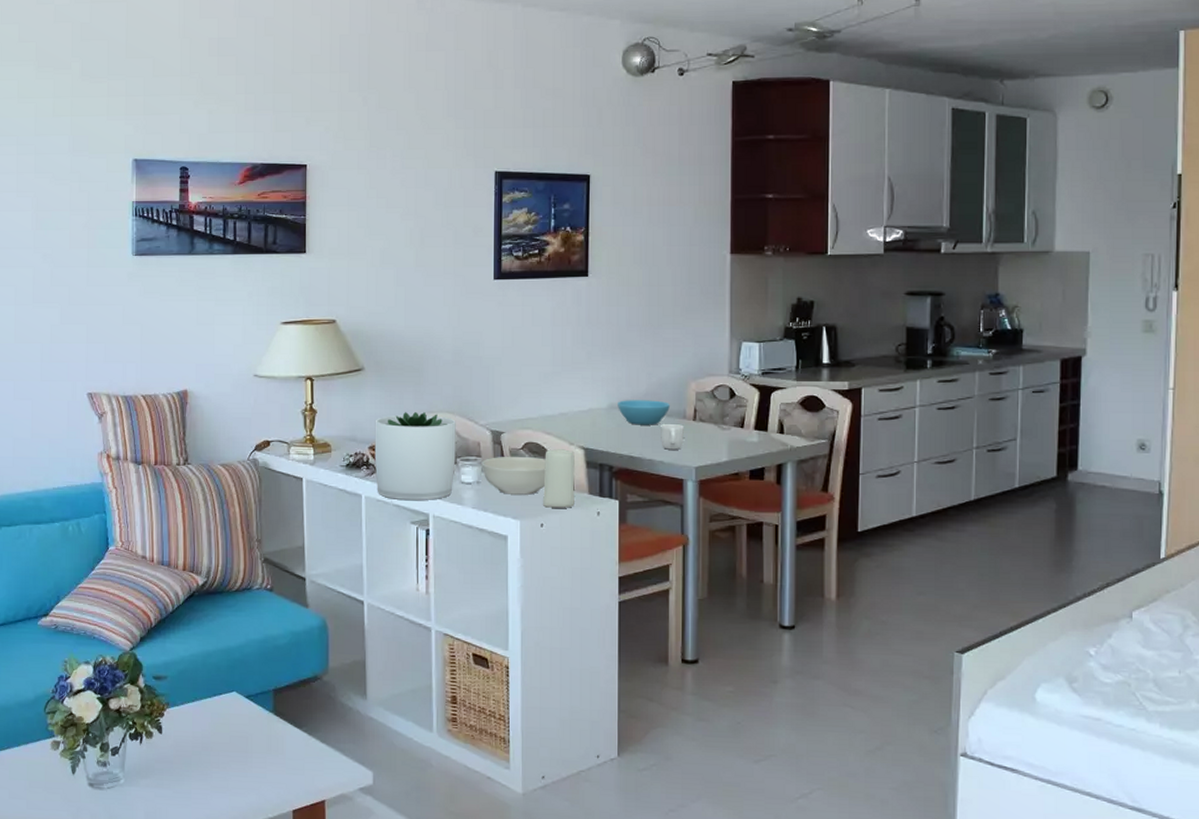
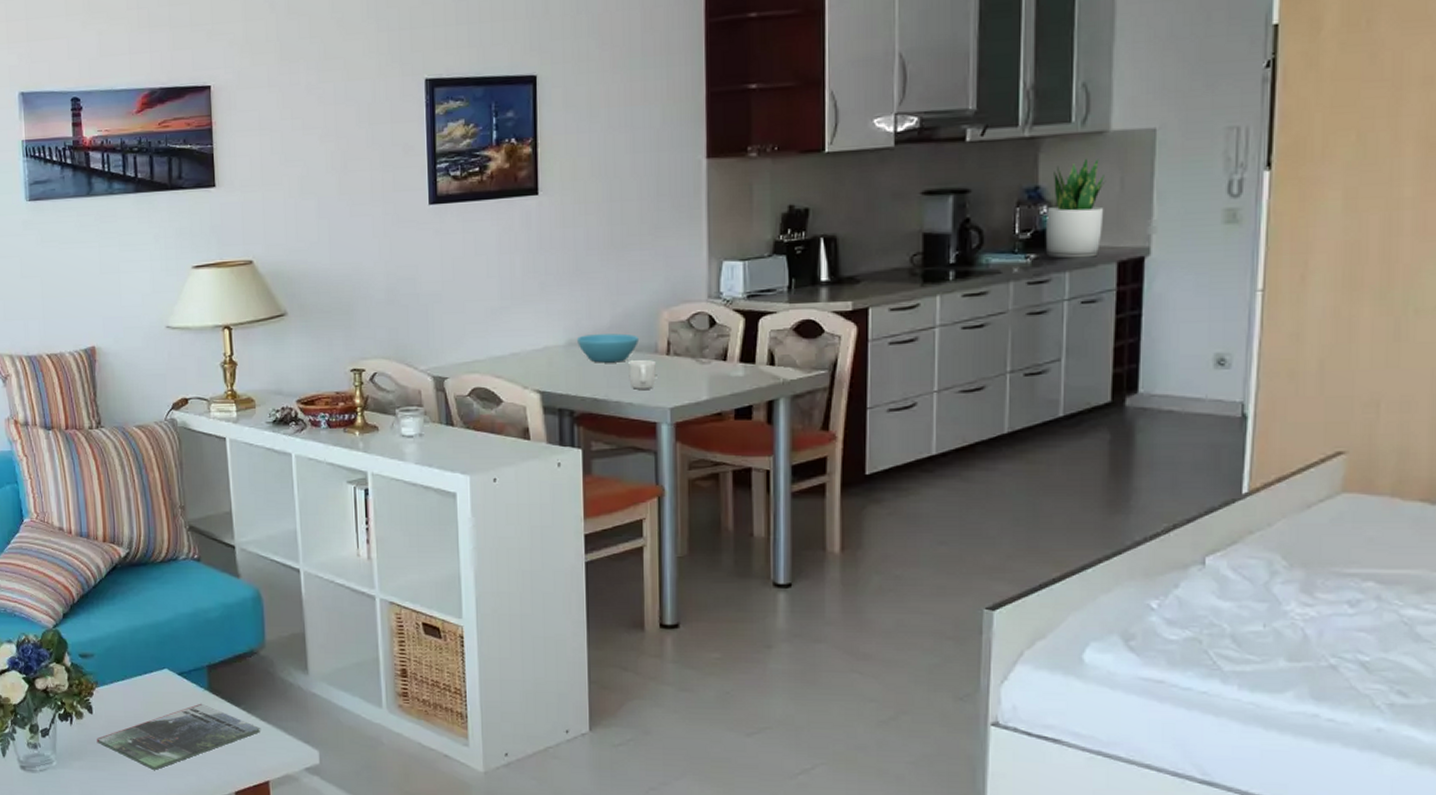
magazine: none [164,725,320,789] -> present [96,703,261,770]
planter: present [374,412,456,501] -> none [302,359,394,458]
bowl: present [481,456,546,495] -> none [423,403,498,447]
candle: present [543,449,575,508] -> none [495,394,531,460]
planter: none [1003,272,1051,355] -> present [1045,158,1106,259]

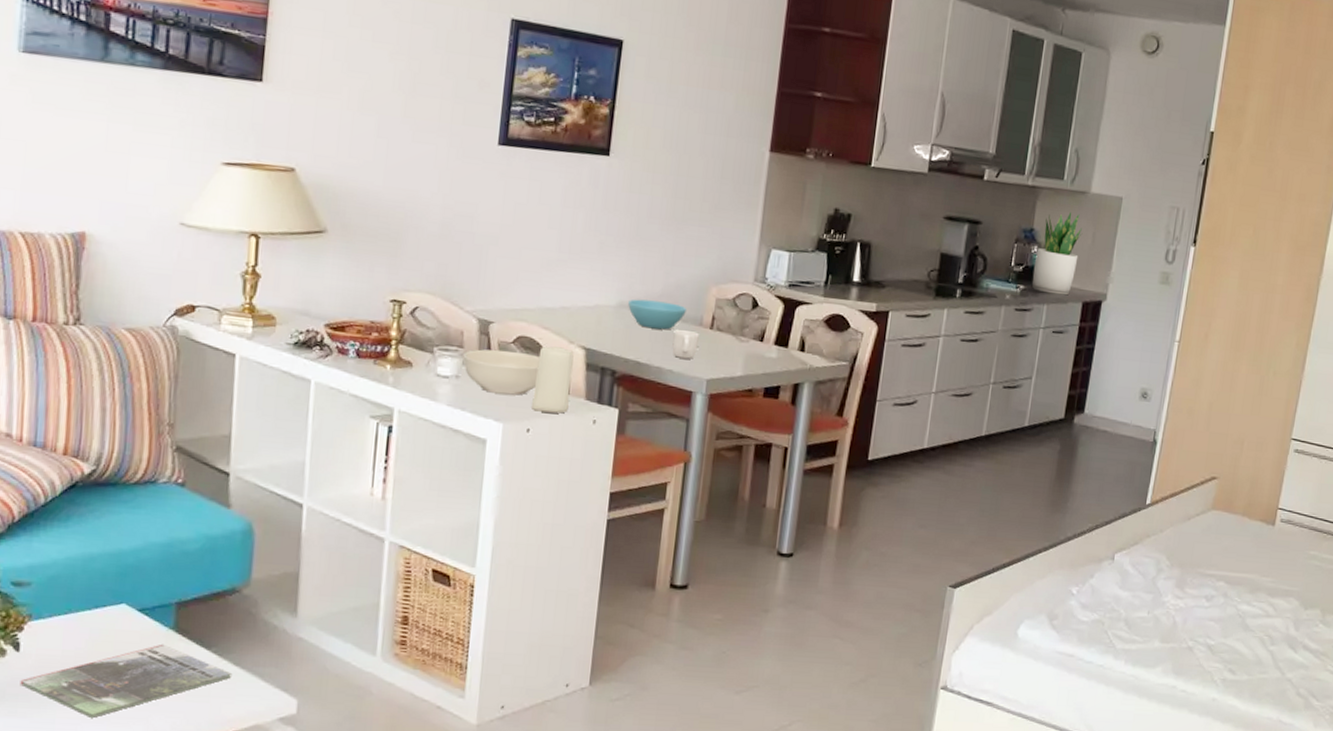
bowl: none [423,403,498,447] -> present [463,349,540,396]
candle: none [495,394,531,460] -> present [532,346,574,414]

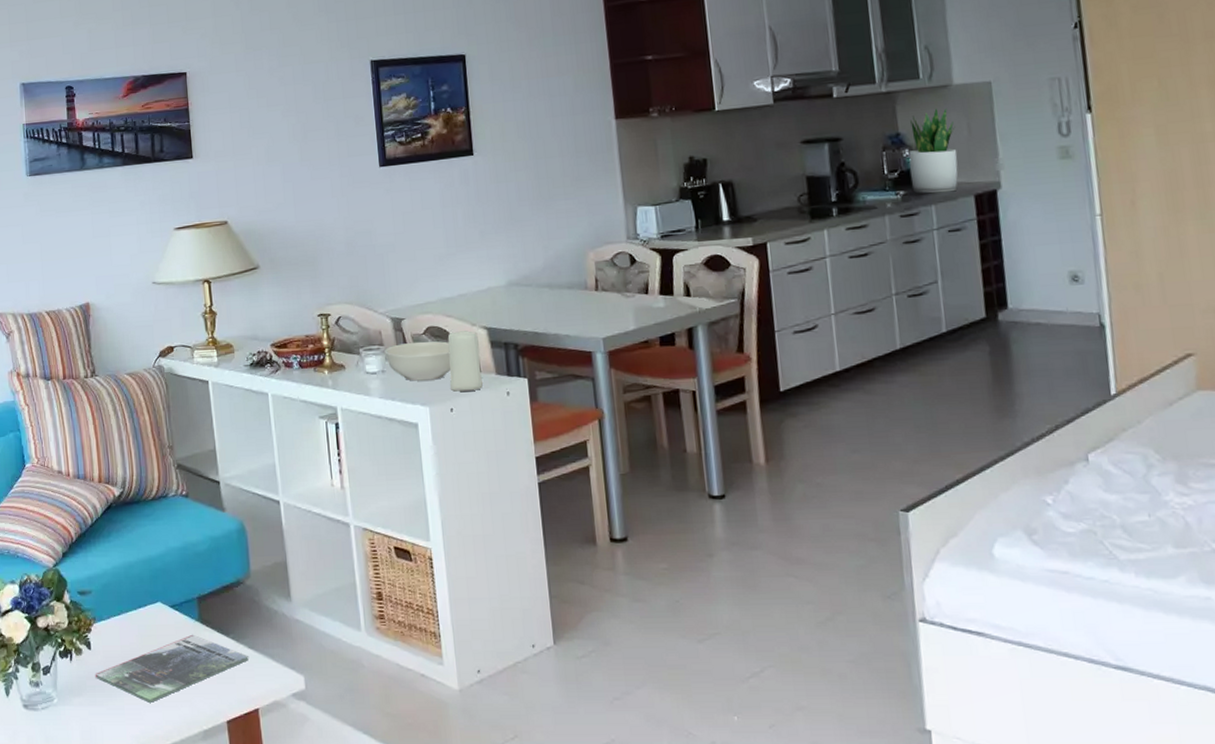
soup bowl: present [628,299,686,330] -> none [516,273,570,300]
mug: present [672,330,700,359] -> none [563,296,588,323]

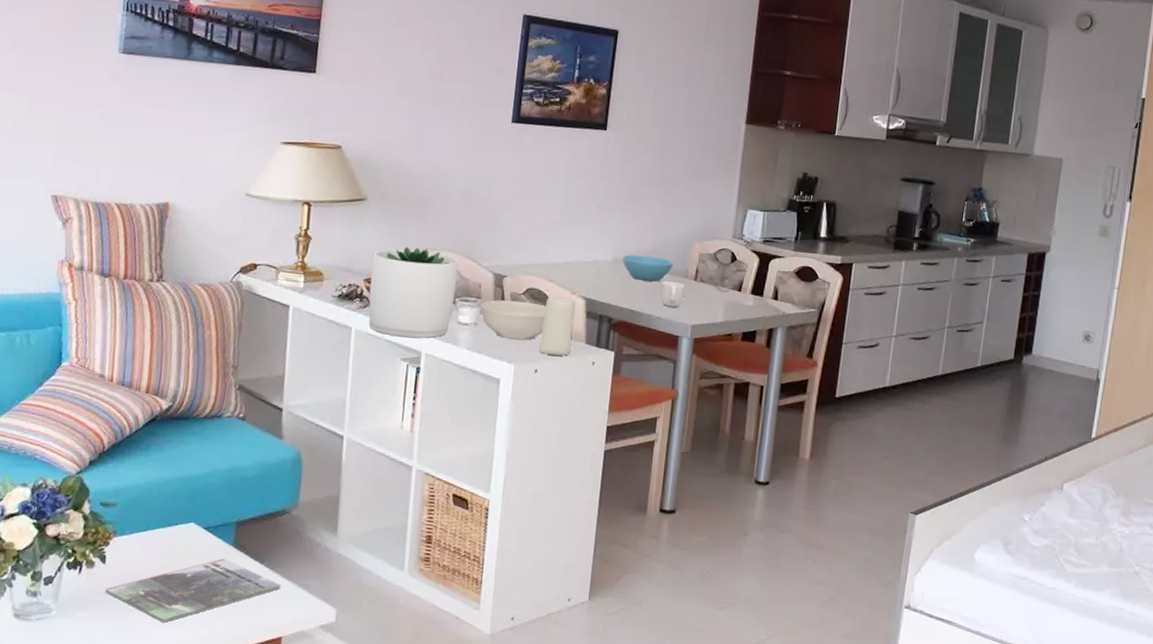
planter: none [274,305,359,396] -> present [368,247,459,338]
soup bowl: none [516,273,570,300] -> present [623,254,674,282]
mug: none [563,296,588,323] -> present [661,281,686,307]
planter: present [908,108,958,194] -> none [981,172,1027,248]

